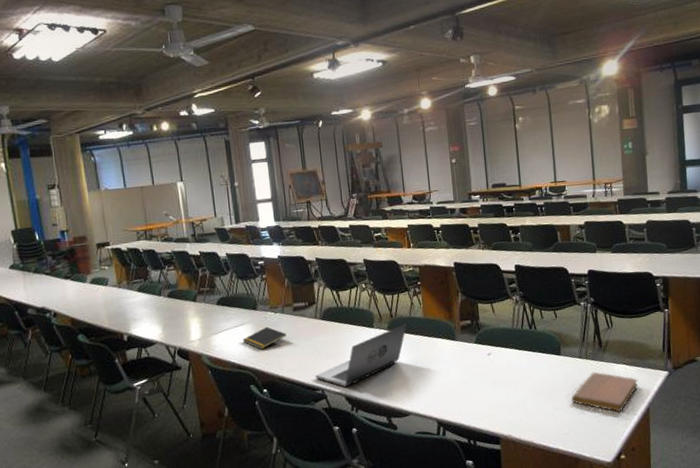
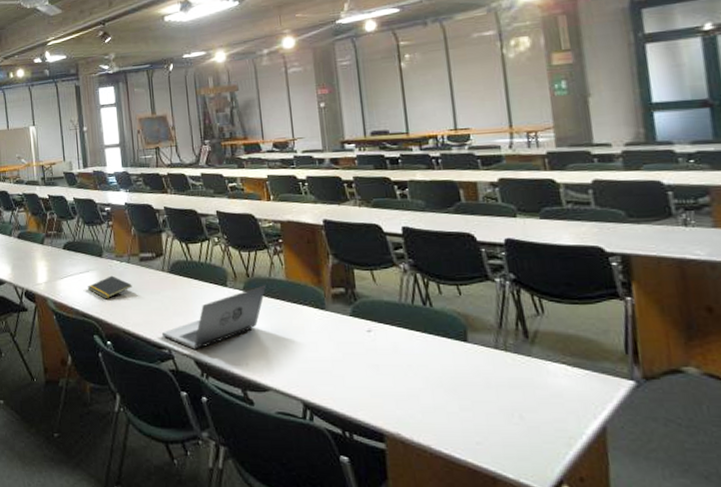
notebook: present [572,371,639,413] -> none [485,368,587,427]

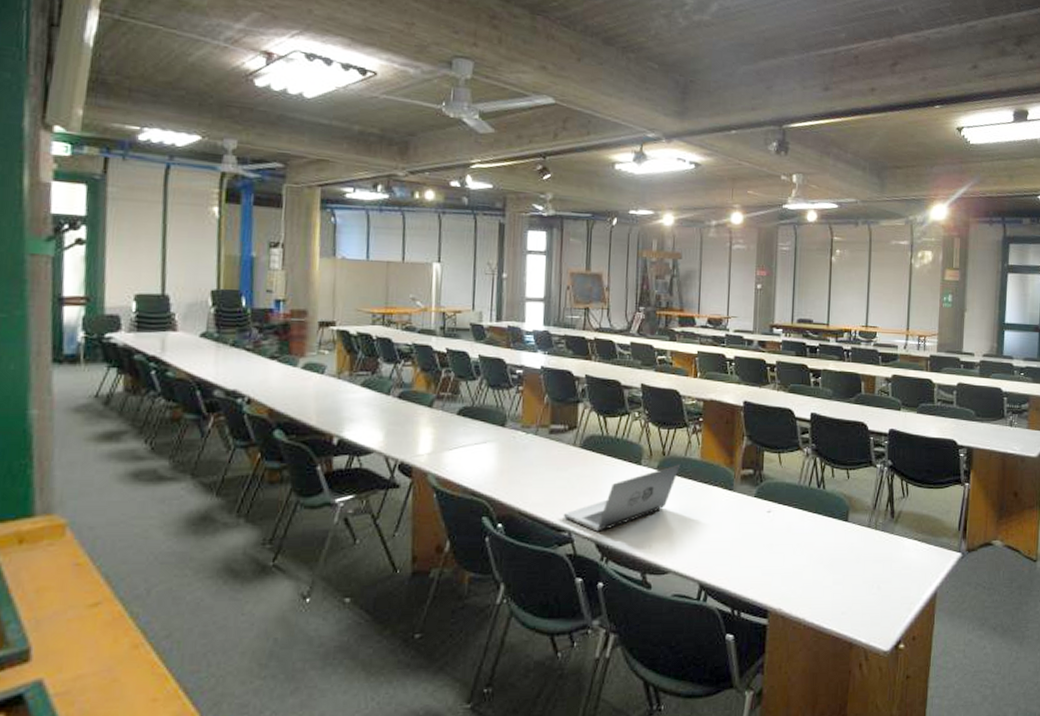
notepad: present [88,275,132,299] -> none [482,448,537,476]

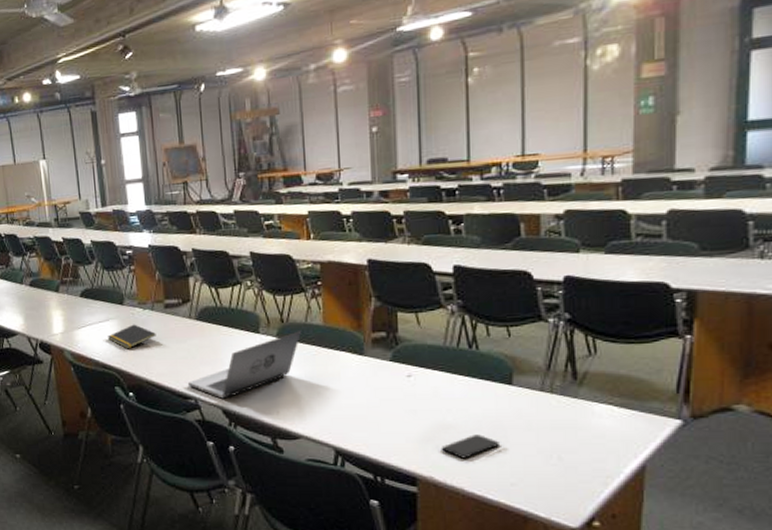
notepad: none [482,448,537,476] -> present [108,324,156,349]
smartphone: none [789,567,835,590] -> present [441,434,499,459]

